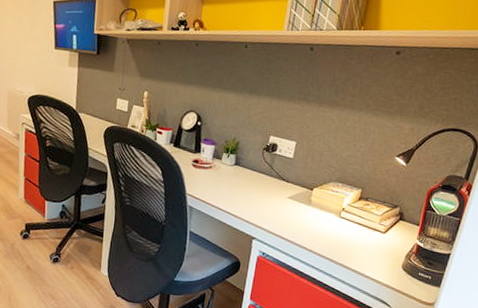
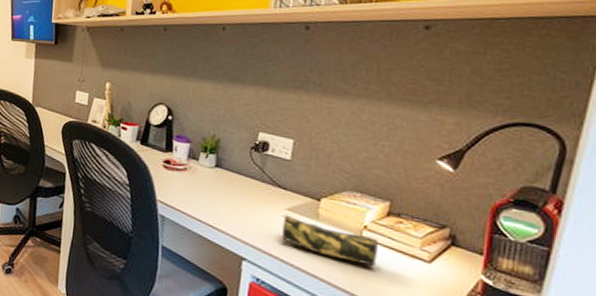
pencil case: none [283,202,351,239] -> present [280,214,378,267]

